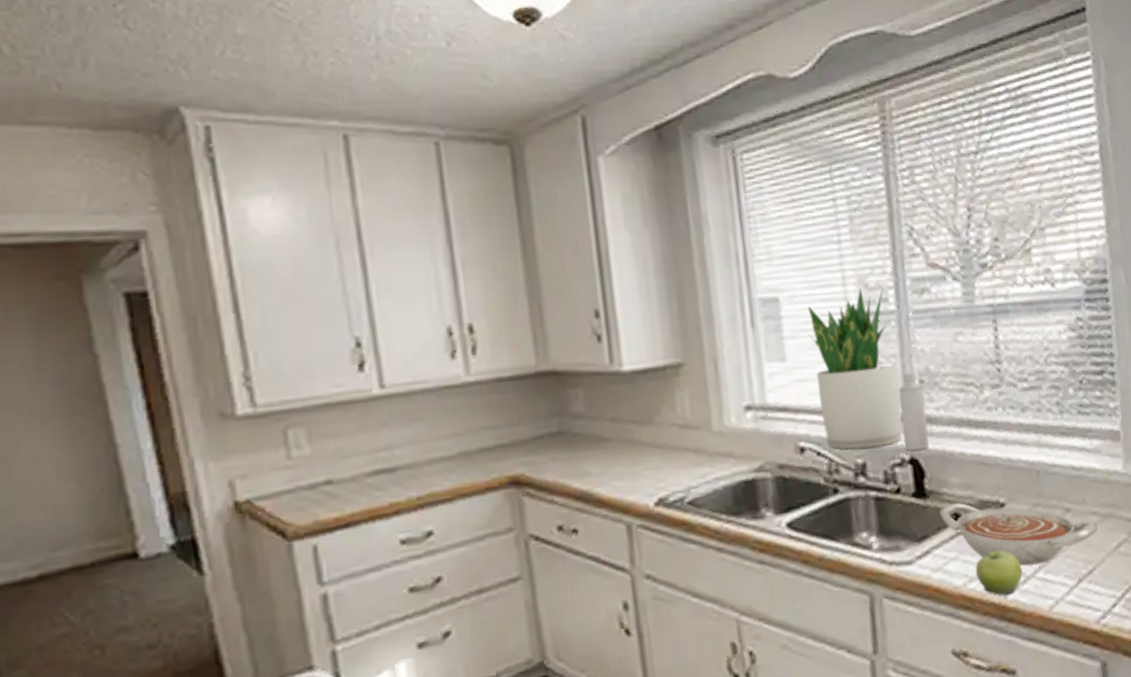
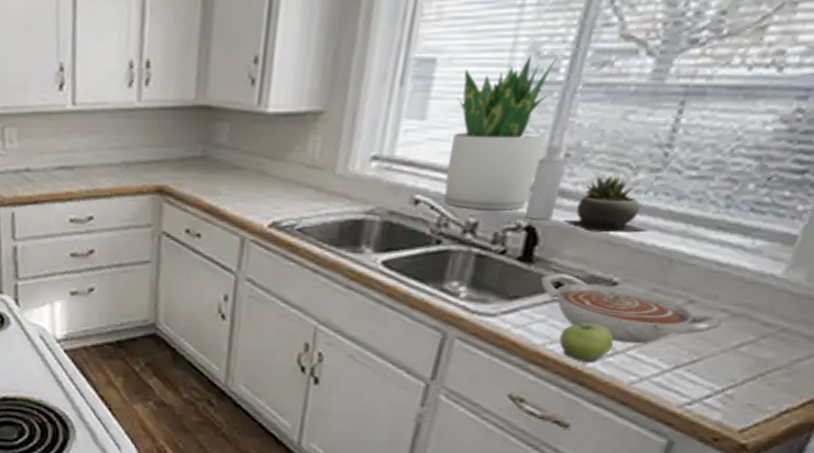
succulent plant: none [939,395,1011,454] -> present [563,175,649,232]

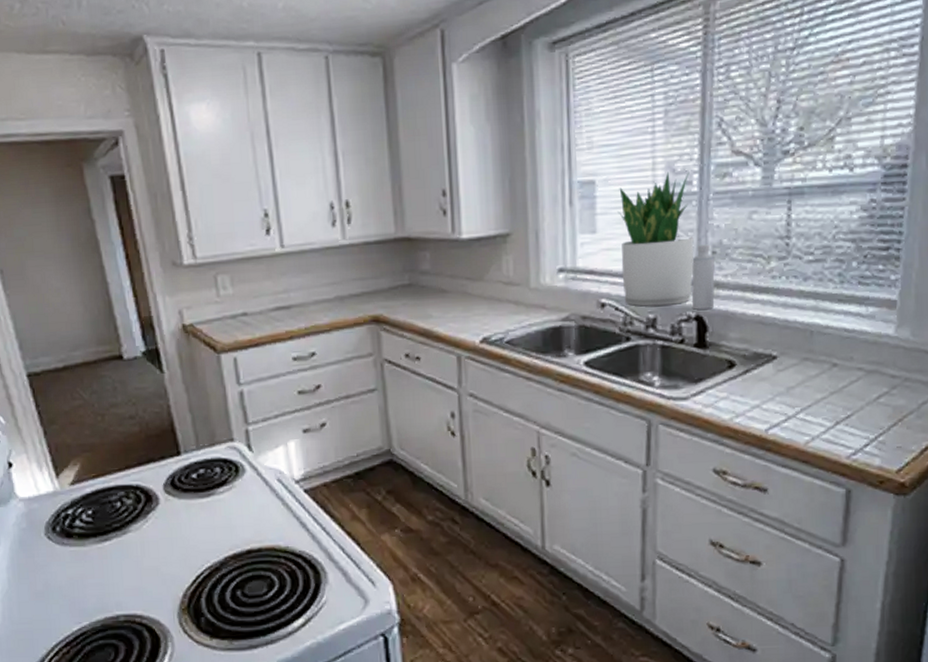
bowl: present [539,272,722,344] -> none [716,353,861,408]
fruit: present [559,322,614,362] -> none [742,394,785,430]
succulent plant: present [563,175,649,232] -> none [723,265,789,314]

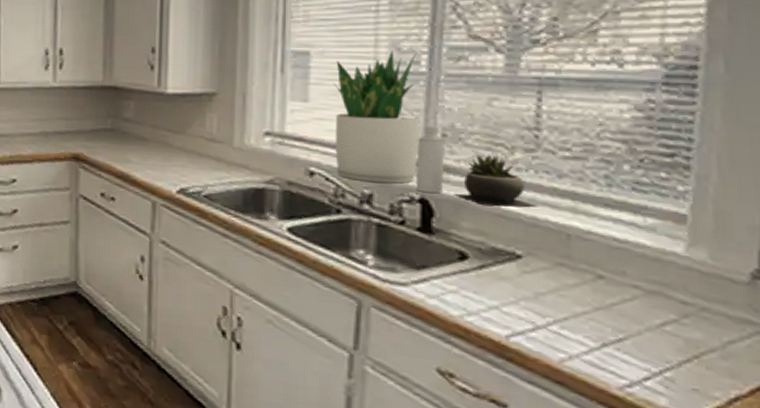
succulent plant: none [723,265,789,314] -> present [454,154,539,207]

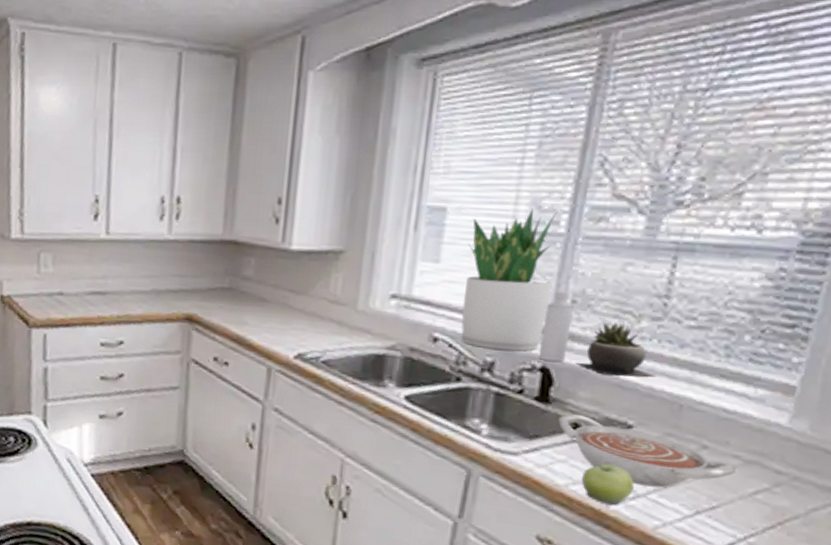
bowl: none [444,243,638,319] -> present [558,413,736,488]
fruit: none [475,294,532,337] -> present [581,463,634,505]

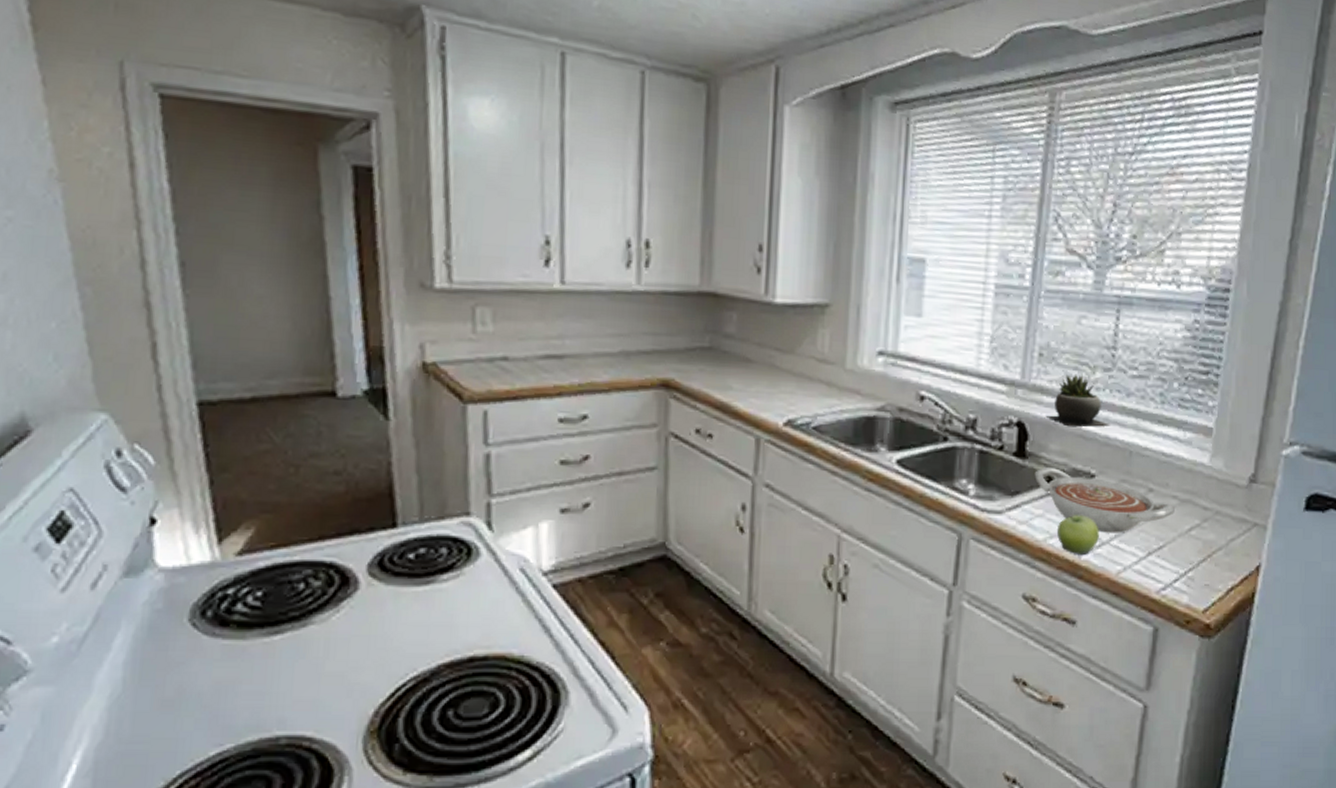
planter: present [461,208,558,352] -> none [945,261,1023,407]
spray bottle: present [538,291,573,362] -> none [1014,344,1041,415]

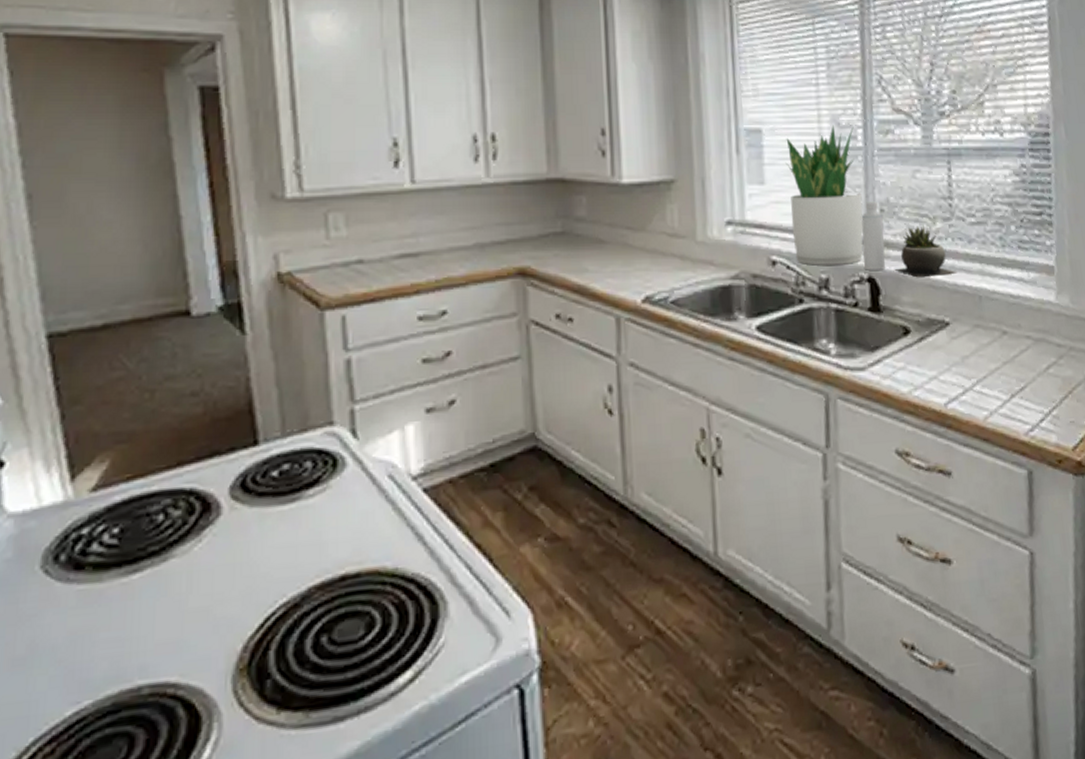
planter: none [945,261,1023,407] -> present [785,125,864,266]
spray bottle: none [1014,344,1041,415] -> present [861,201,886,270]
bowl: present [1034,466,1175,533] -> none [891,318,1030,379]
fruit: present [1056,515,1099,555] -> none [920,364,962,404]

